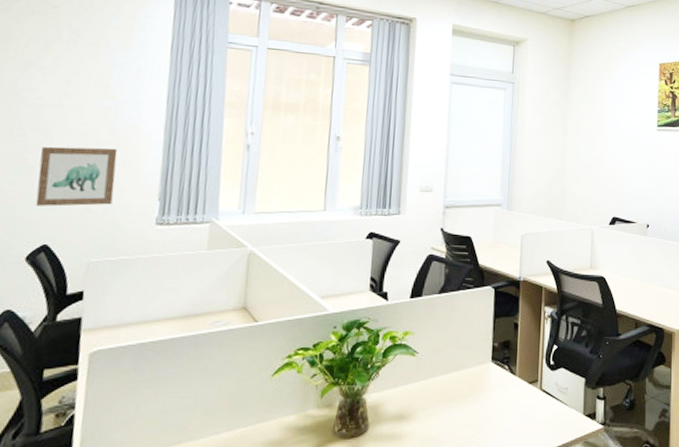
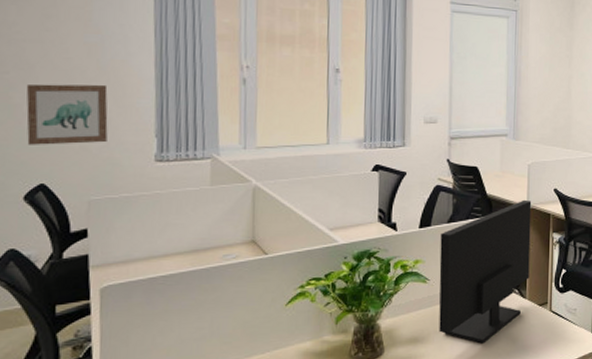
monitor: none [425,271,524,423] -> present [439,199,532,344]

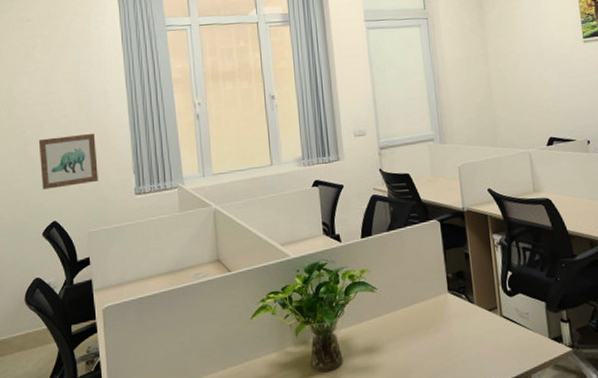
monitor: present [439,199,532,344] -> none [382,202,475,352]

